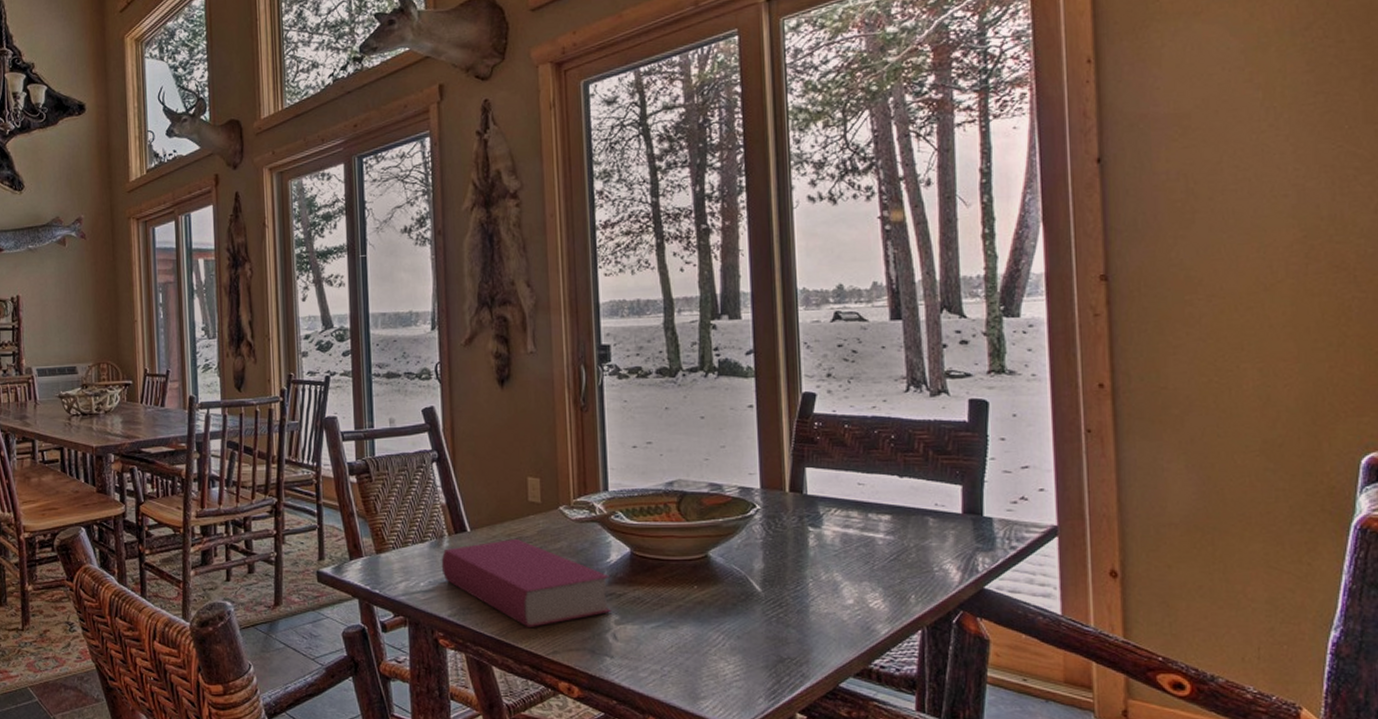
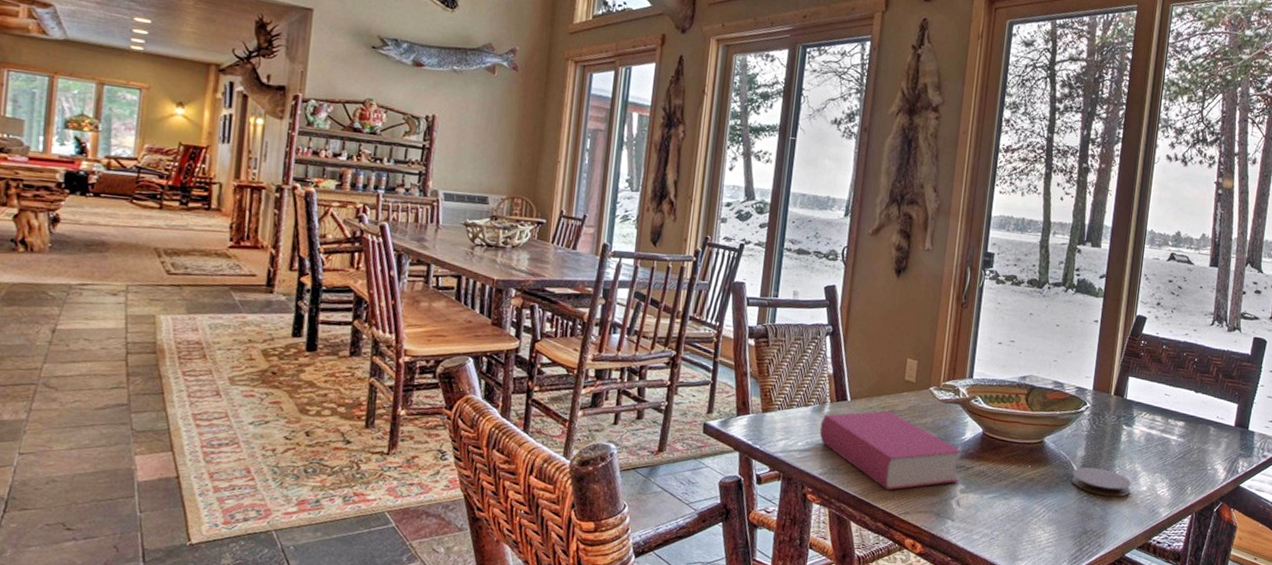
coaster: none [752,581,832,615] -> present [1072,467,1131,497]

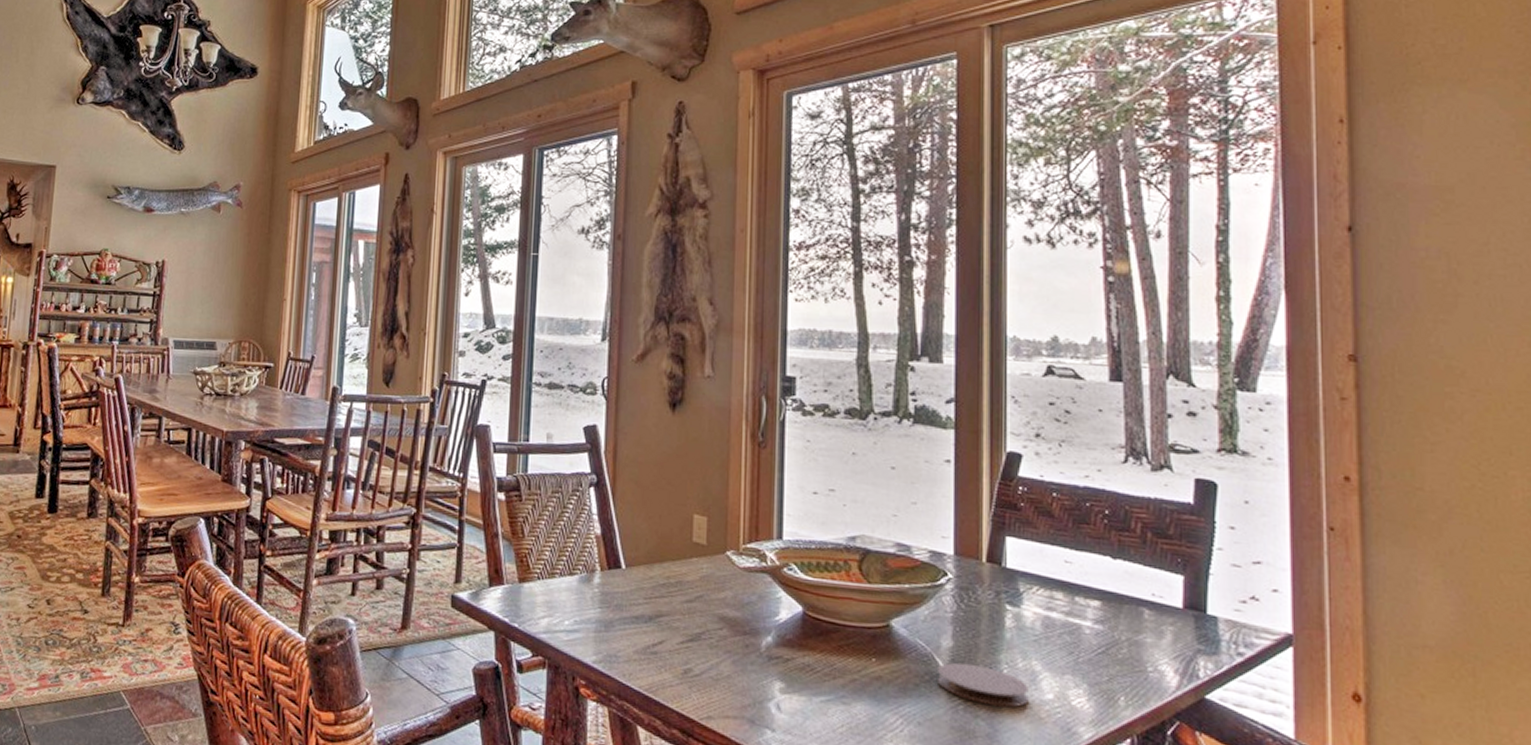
book: present [819,411,962,491] -> none [589,581,778,687]

